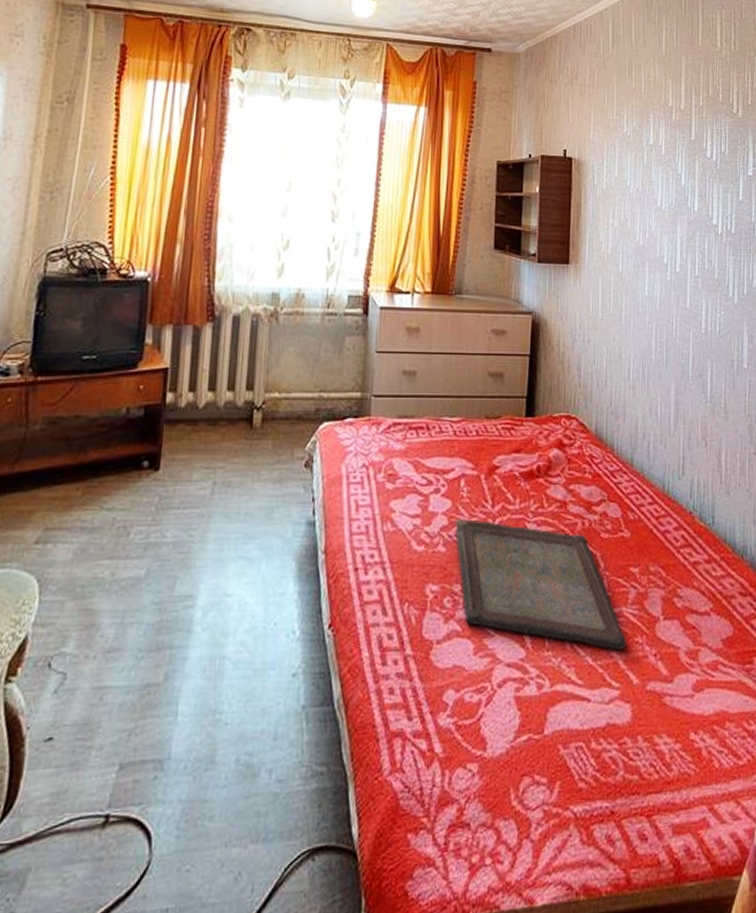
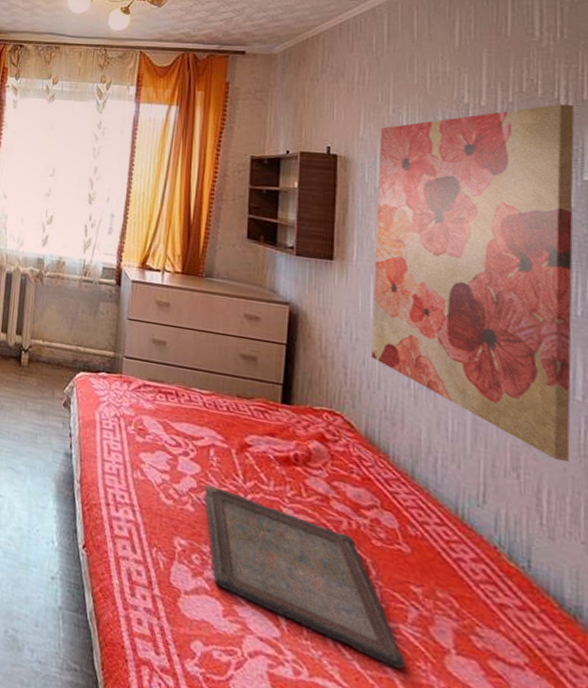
wall art: none [600,108,743,423] -> present [372,104,575,461]

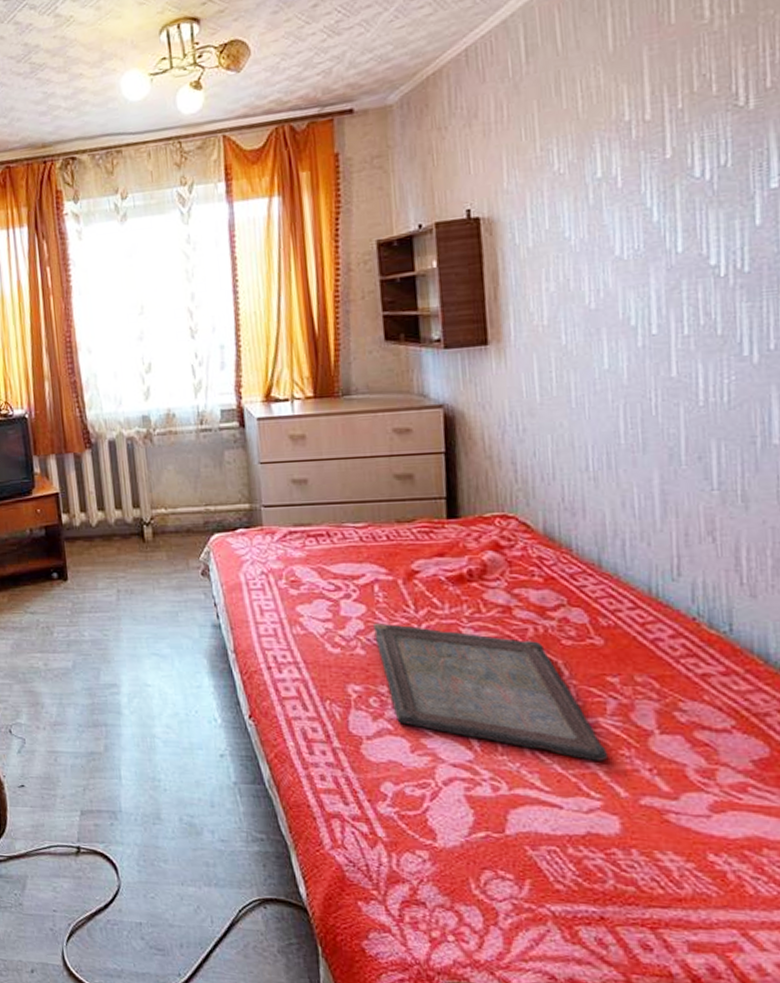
wall art: present [372,104,575,461] -> none [527,98,769,513]

